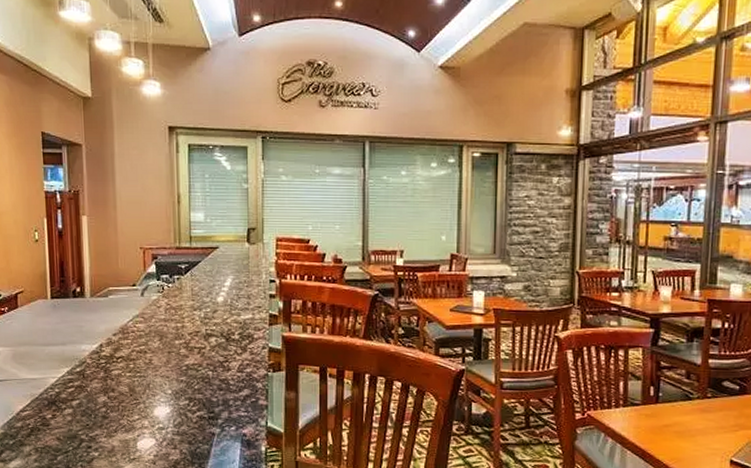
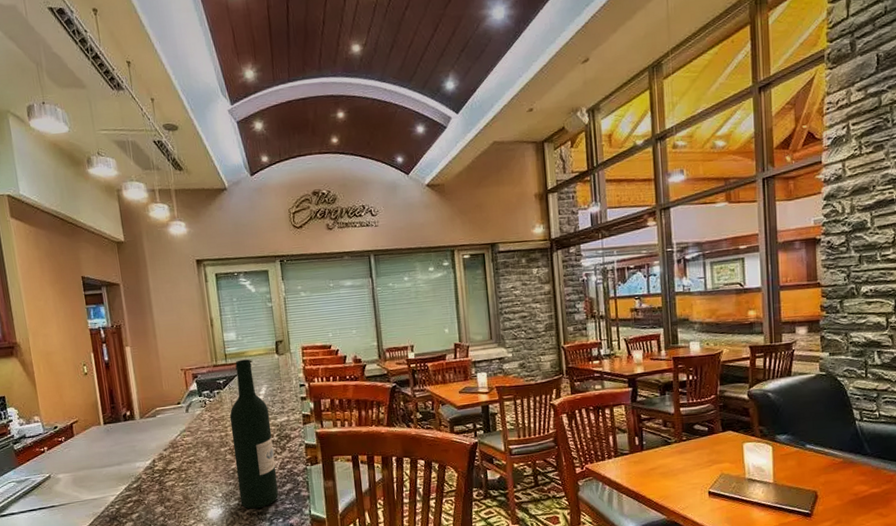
wine bottle: none [188,245,234,412] -> present [229,359,279,509]

